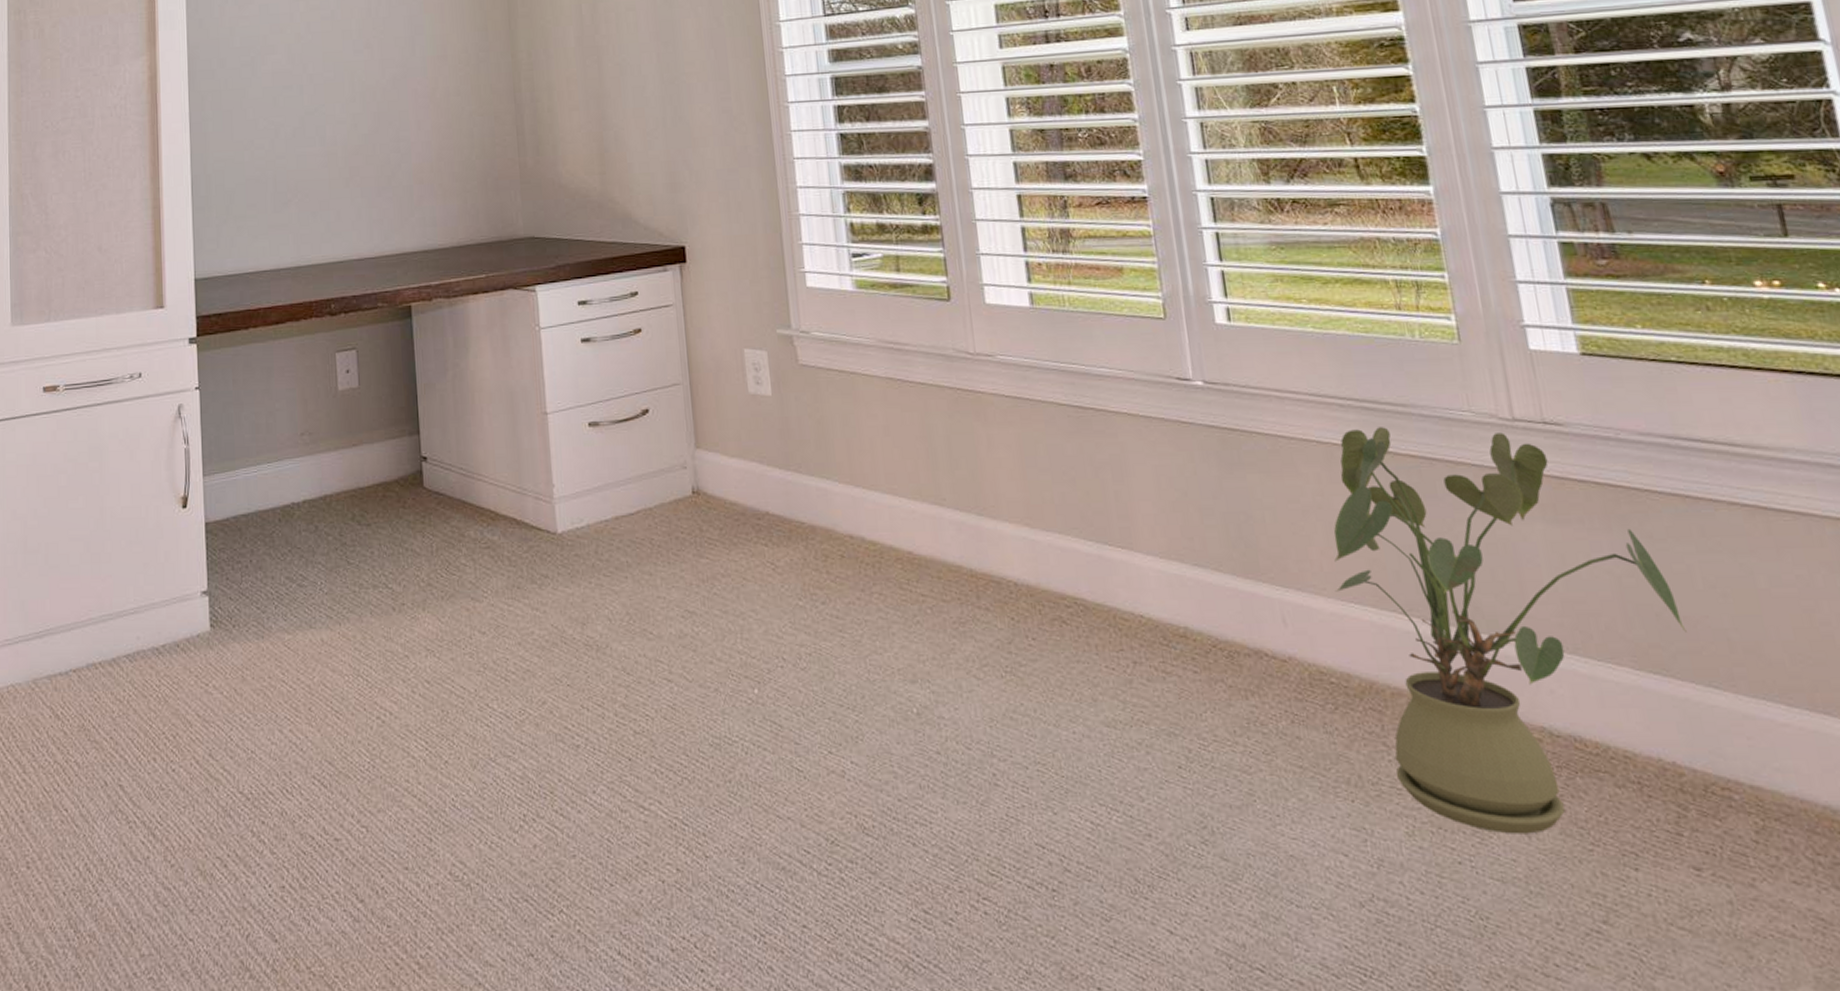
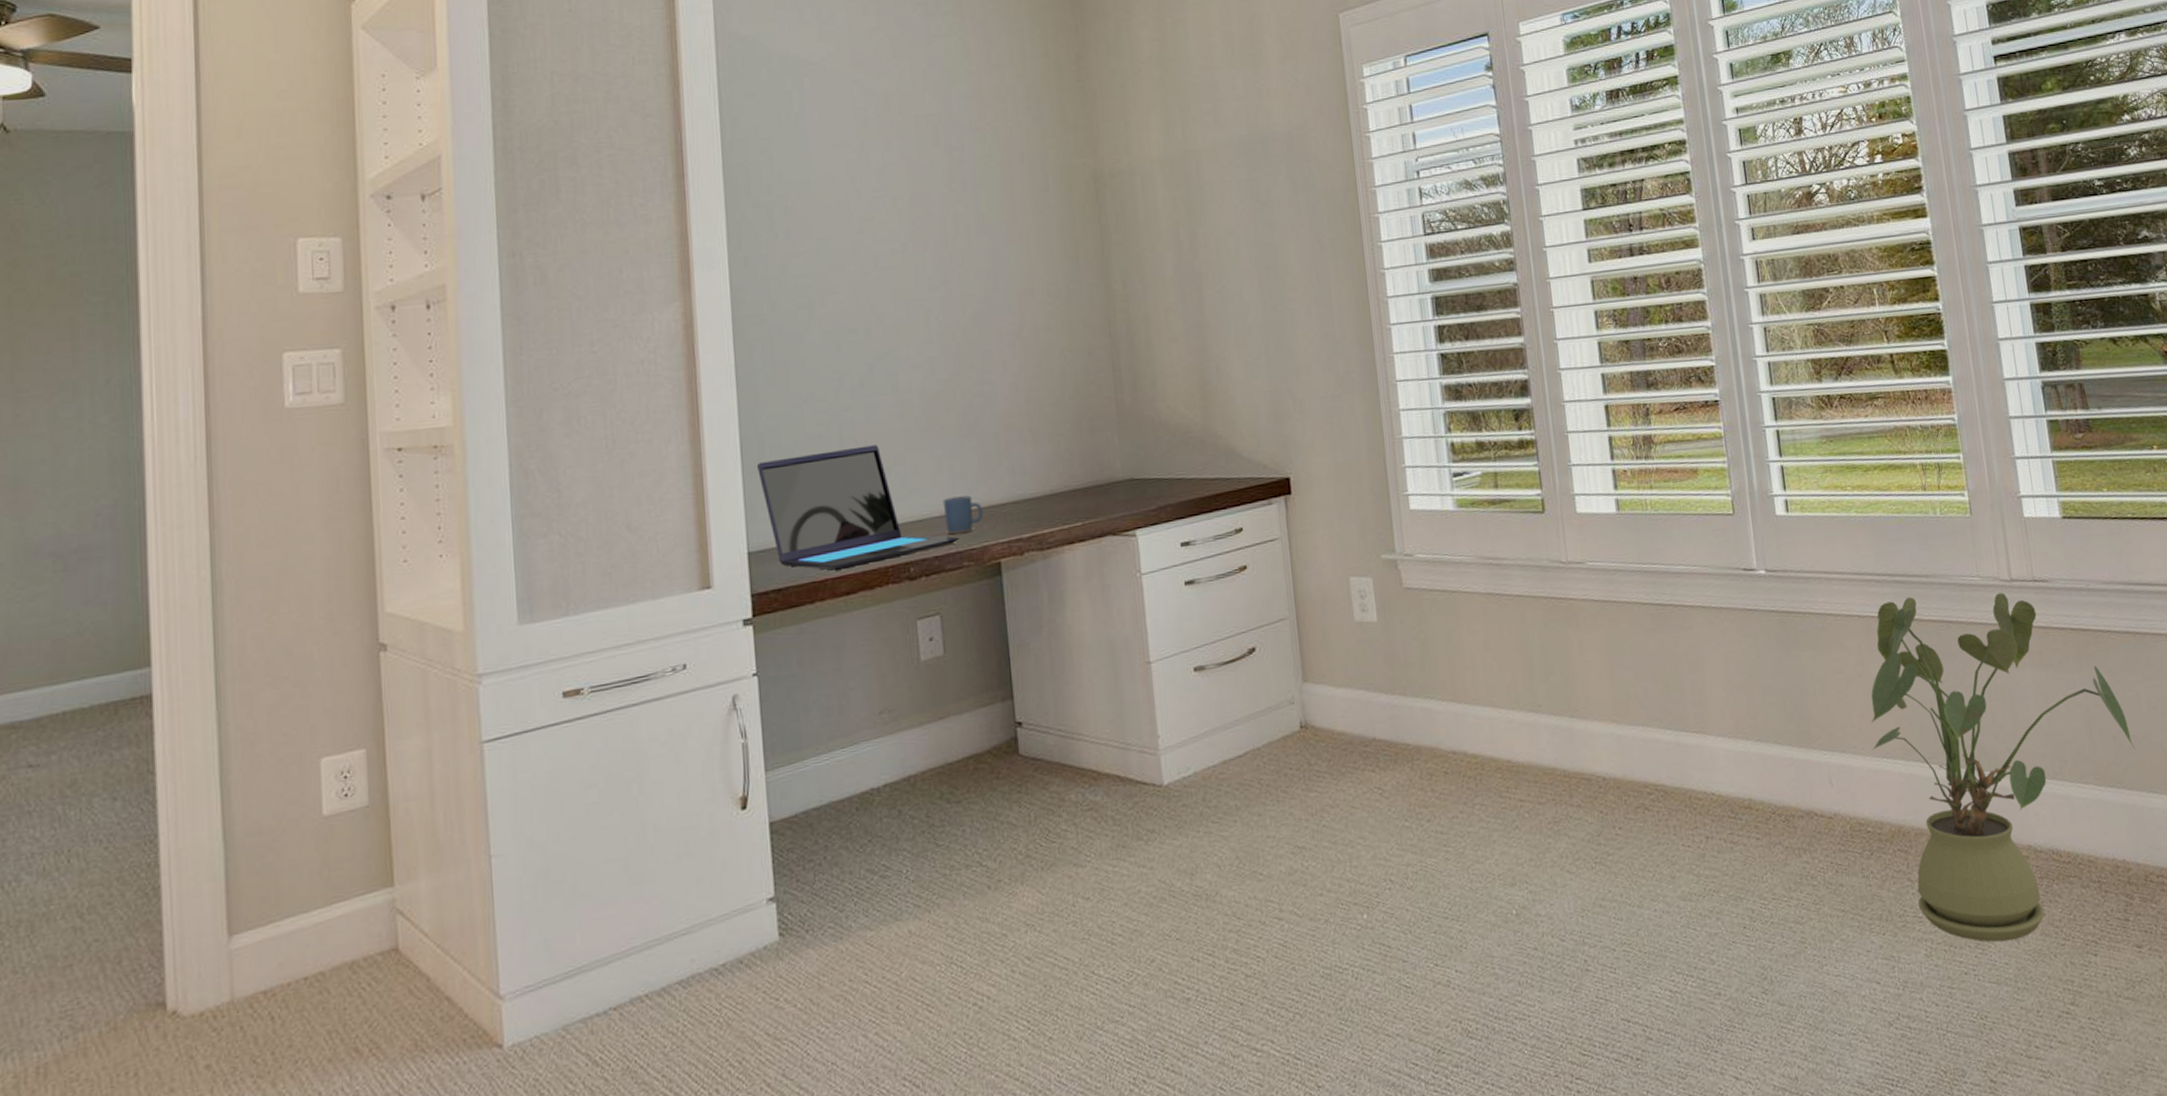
laptop: none [205,190,375,301] -> present [757,445,959,570]
mug: none [361,242,397,277] -> present [942,495,984,535]

